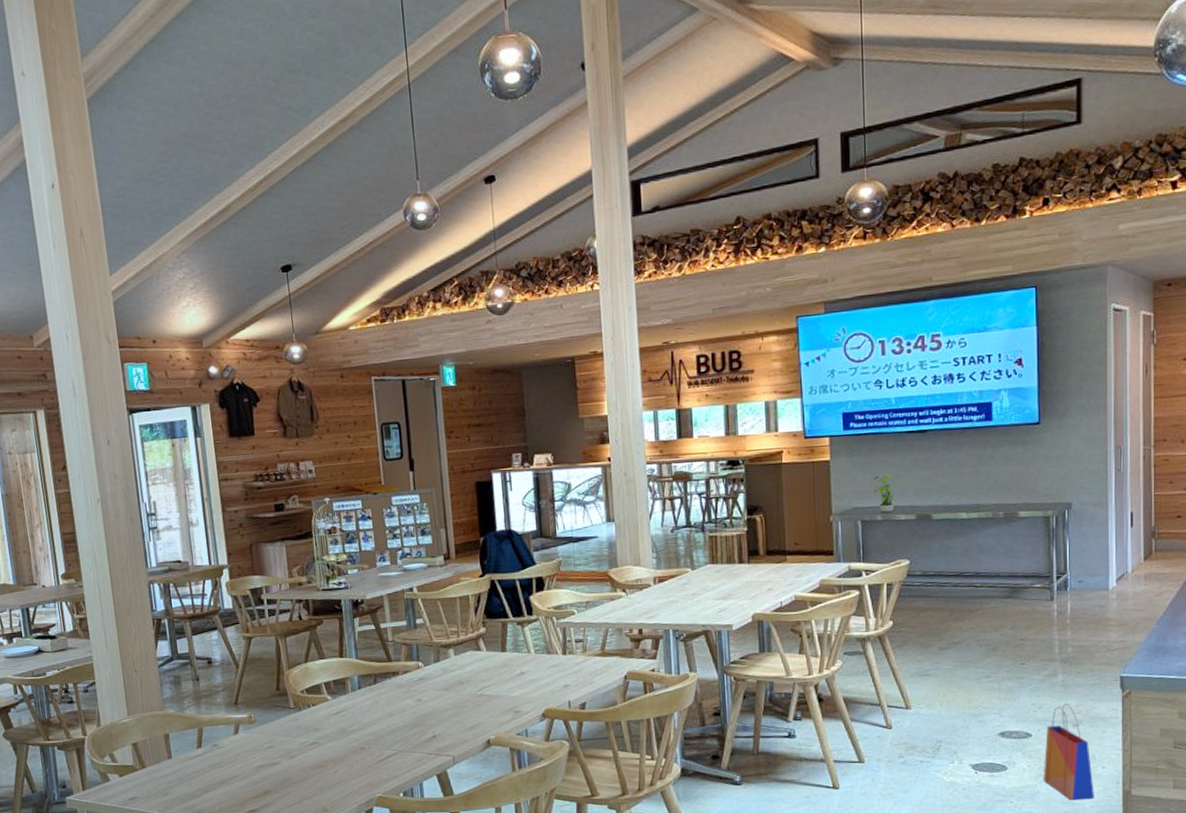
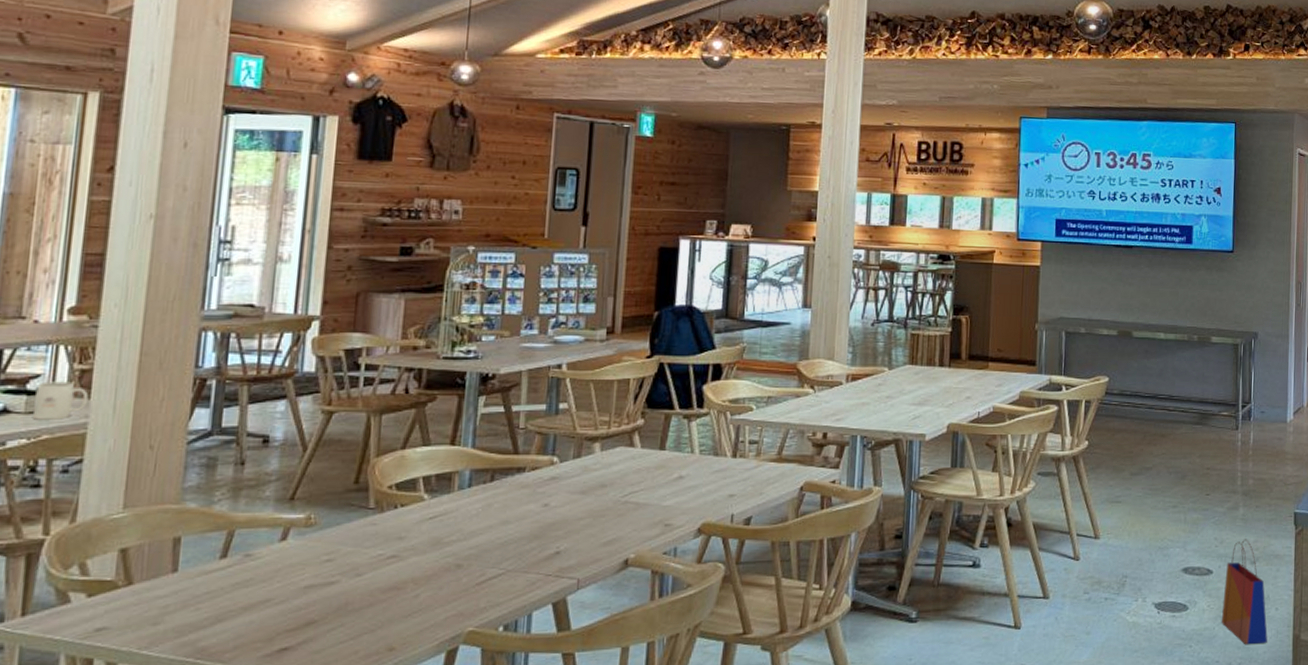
mug: none [55,627,89,656] -> present [32,381,89,420]
potted plant: present [871,474,900,514] -> none [1077,285,1105,327]

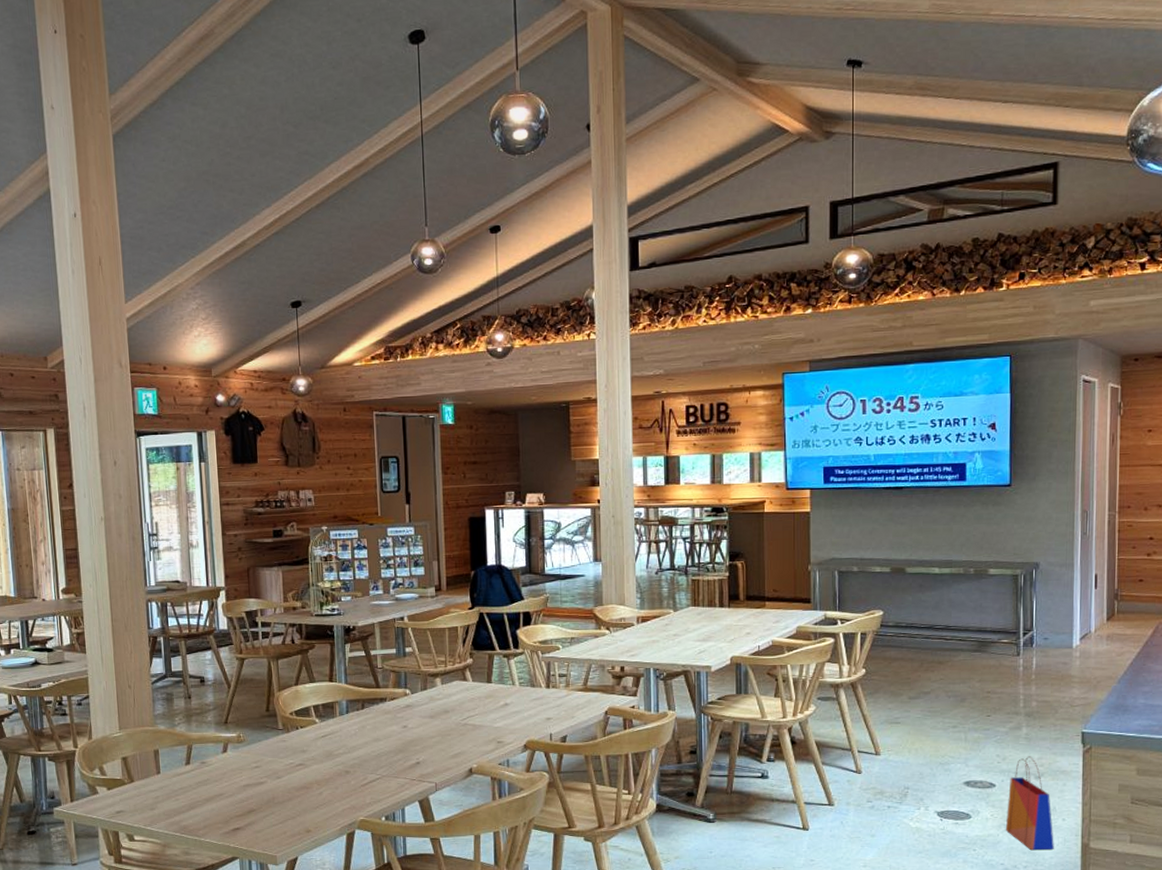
mug: present [32,381,89,420] -> none [52,641,85,669]

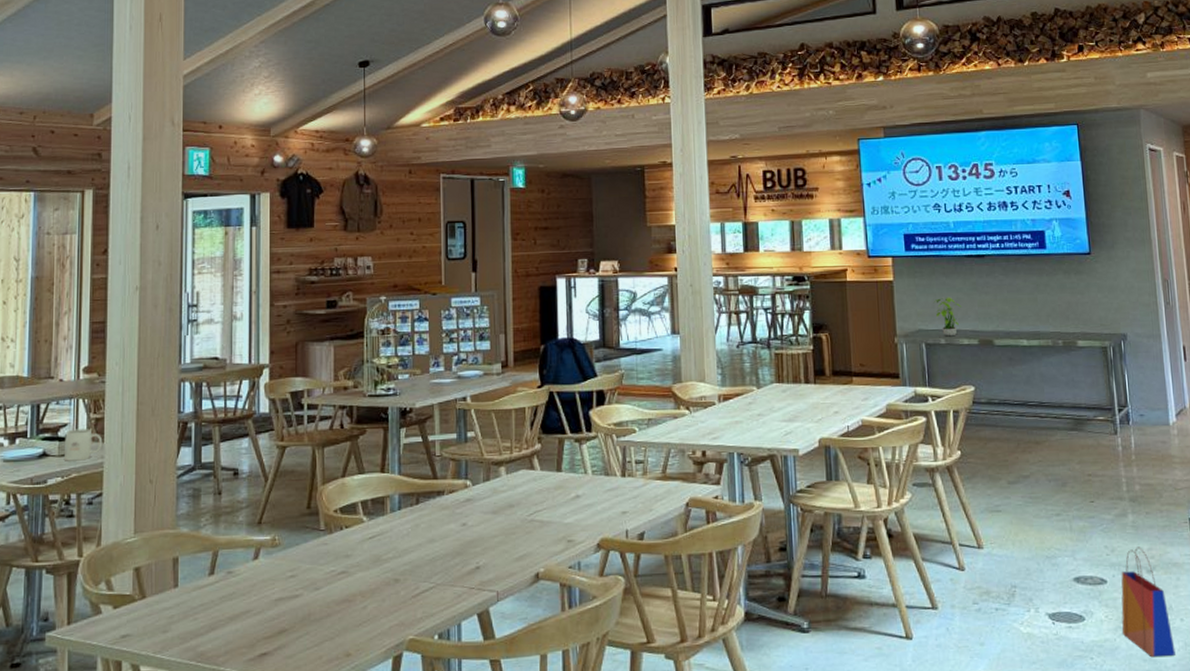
mug: none [52,641,85,669] -> present [63,428,103,461]
potted plant: none [848,527,876,566] -> present [933,297,961,338]

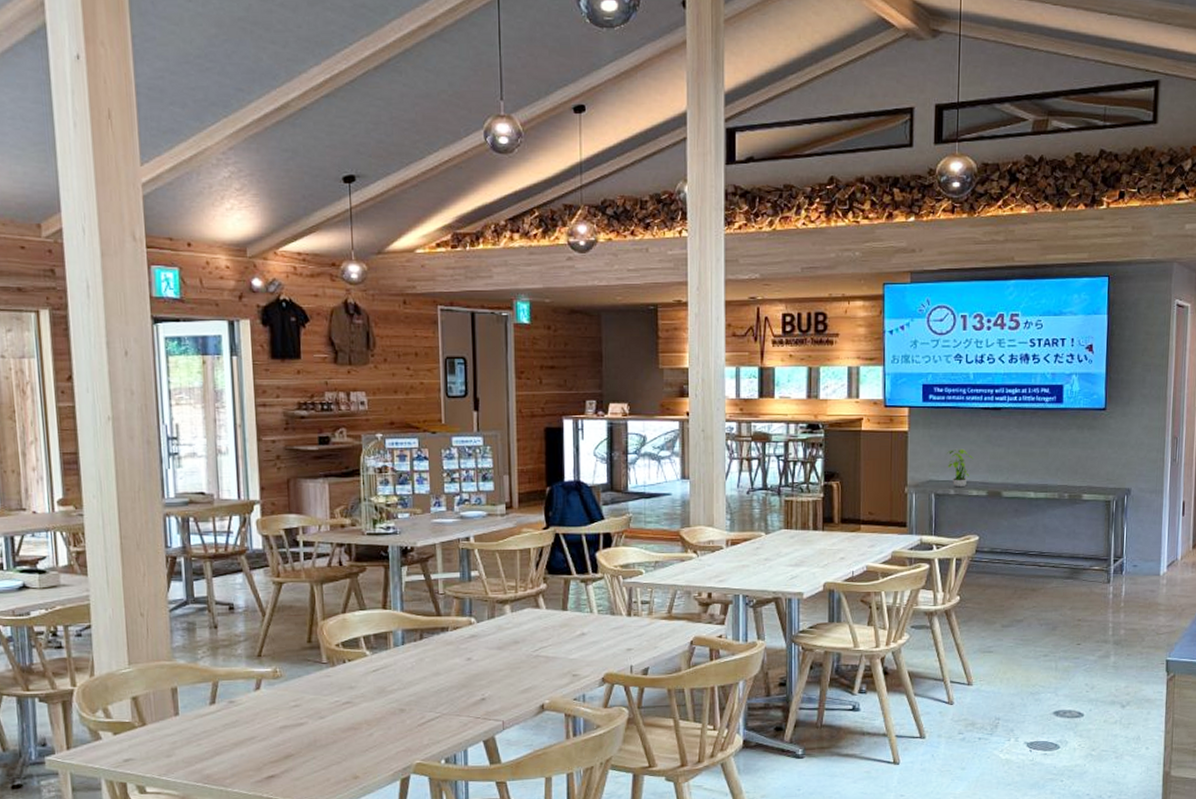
mug: present [63,428,103,461] -> none [44,562,87,594]
shopping bag: present [1121,546,1175,658] -> none [1091,684,1138,780]

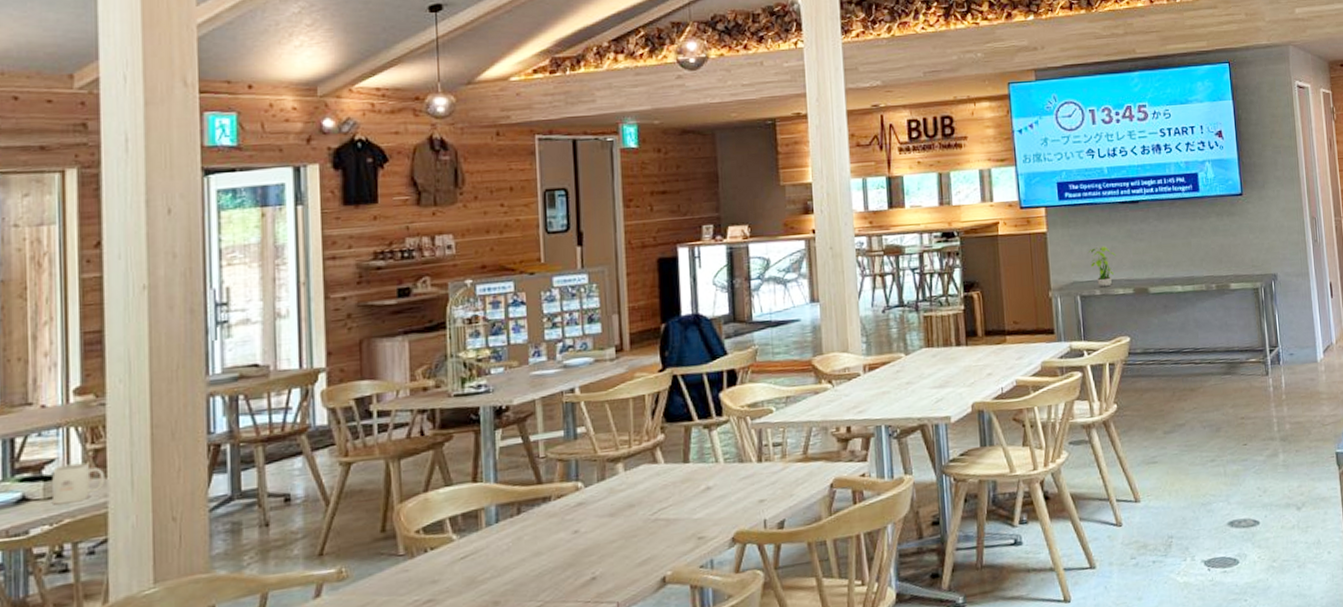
mug: none [44,562,87,594] -> present [51,462,106,505]

